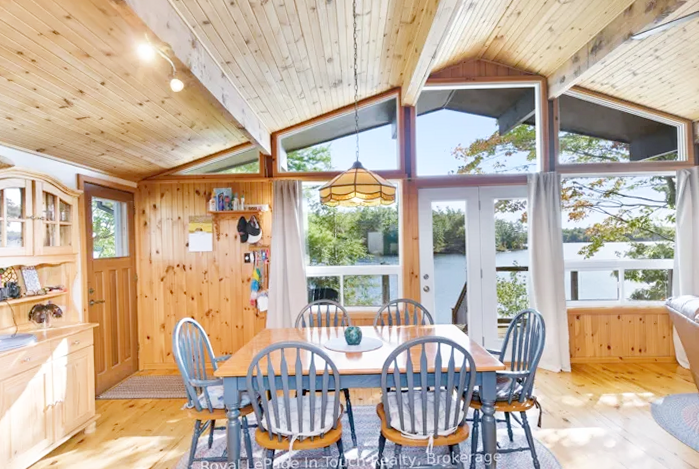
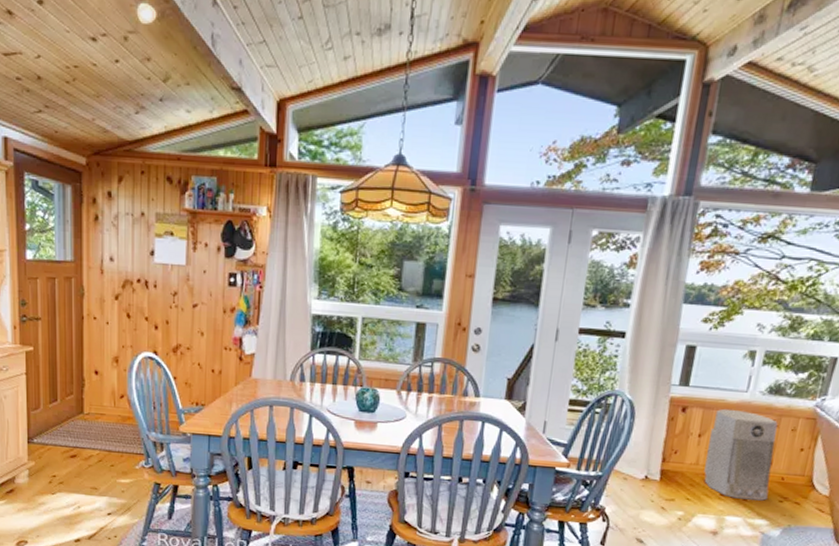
air purifier: none [599,313,648,379] -> present [704,409,778,501]

